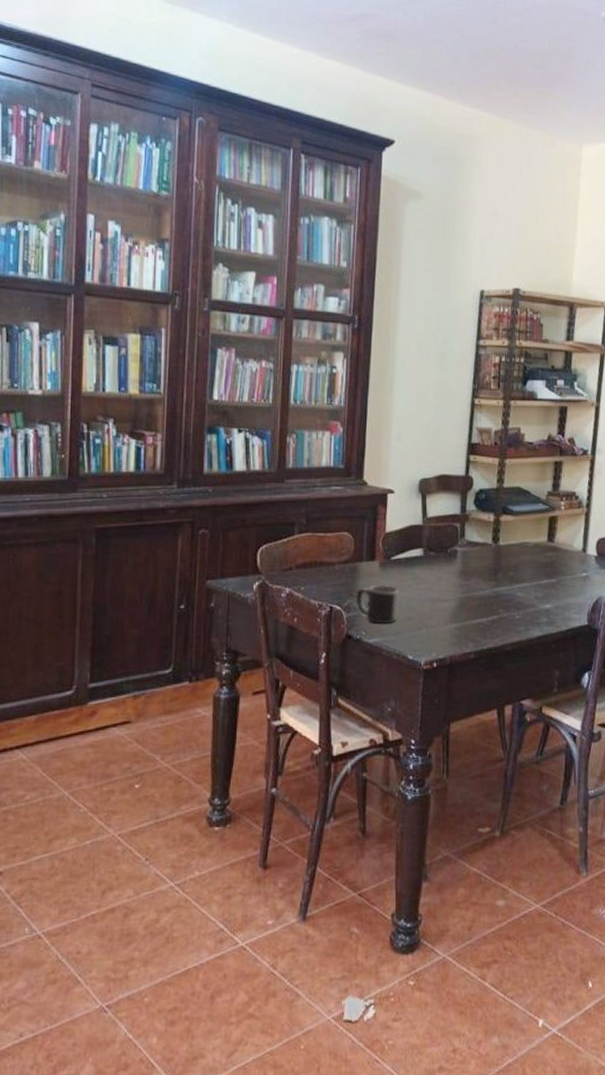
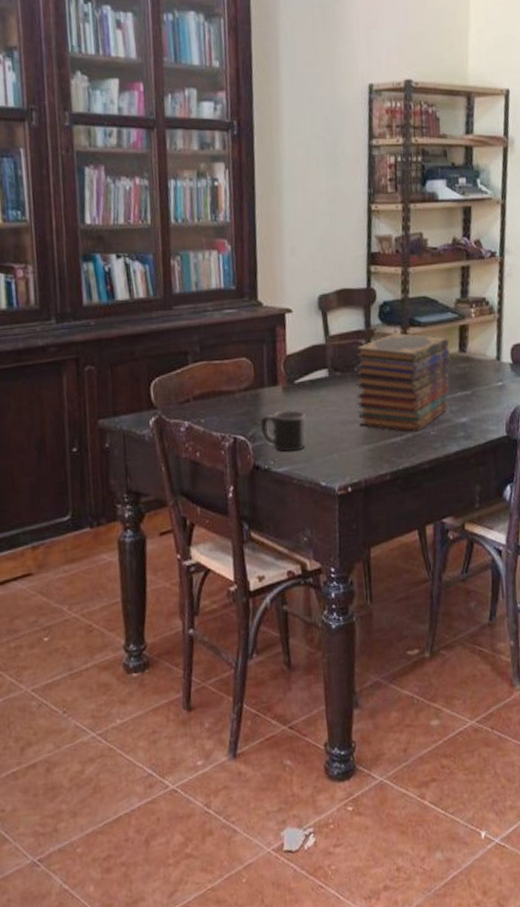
book stack: none [448,519,539,615] -> present [355,332,451,433]

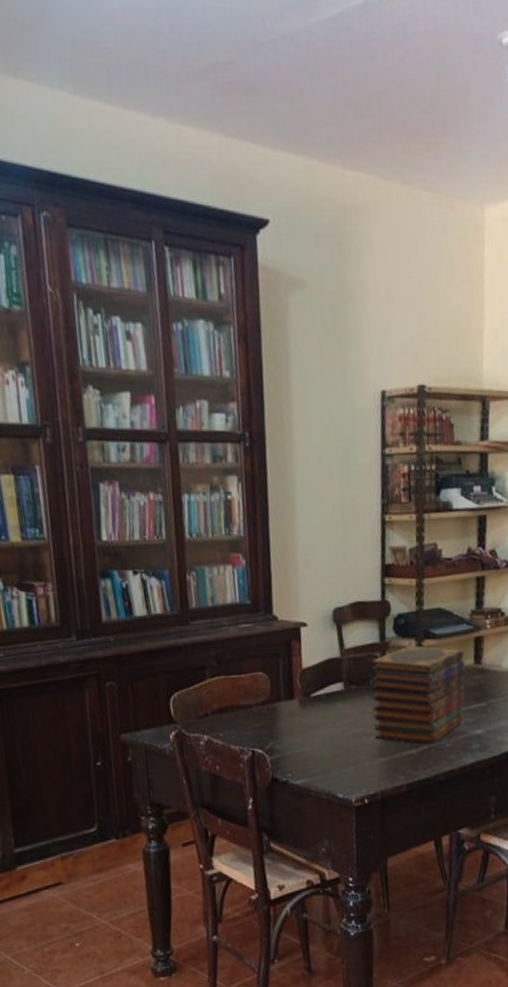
mug: present [260,410,307,452] -> none [277,723,323,764]

